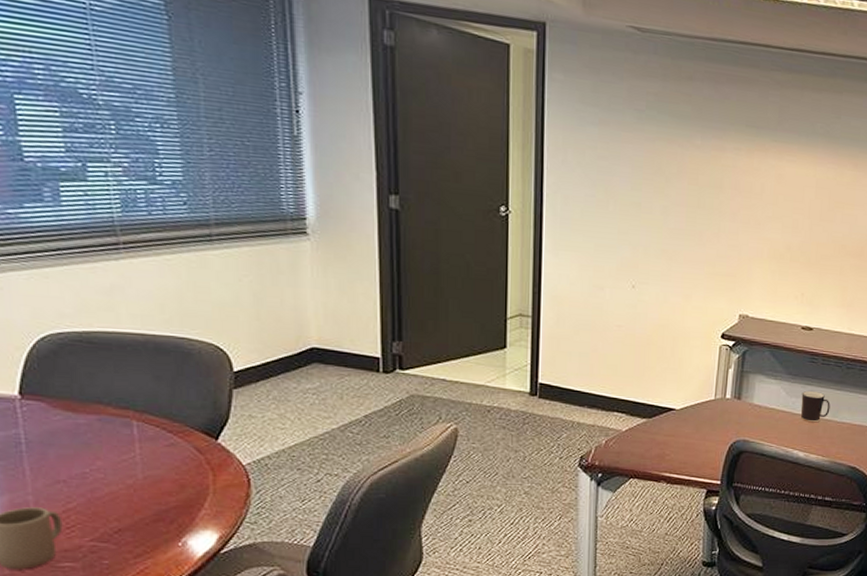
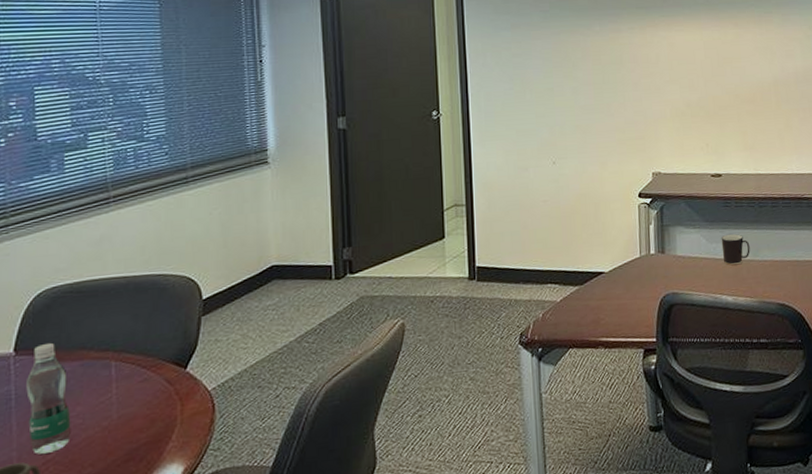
bottle: none [37,392,92,502] -> present [26,343,71,454]

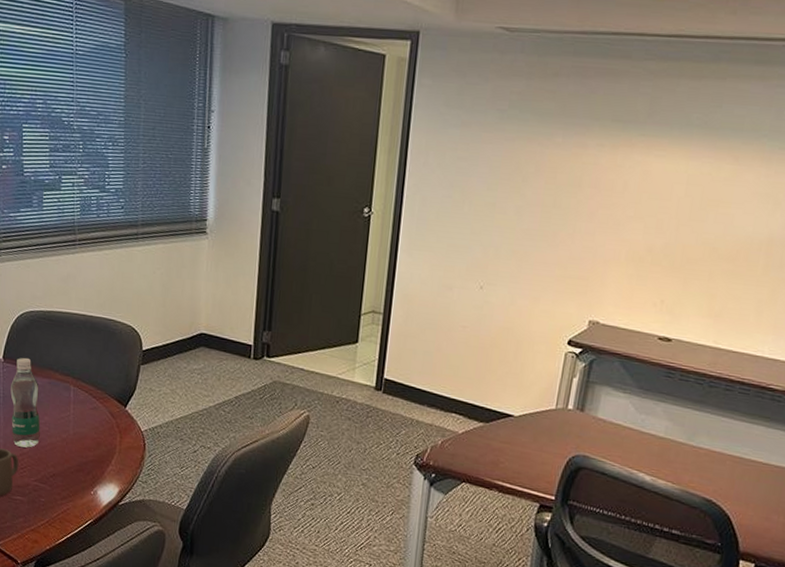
mug: present [721,233,750,266] -> none [650,407,686,445]

